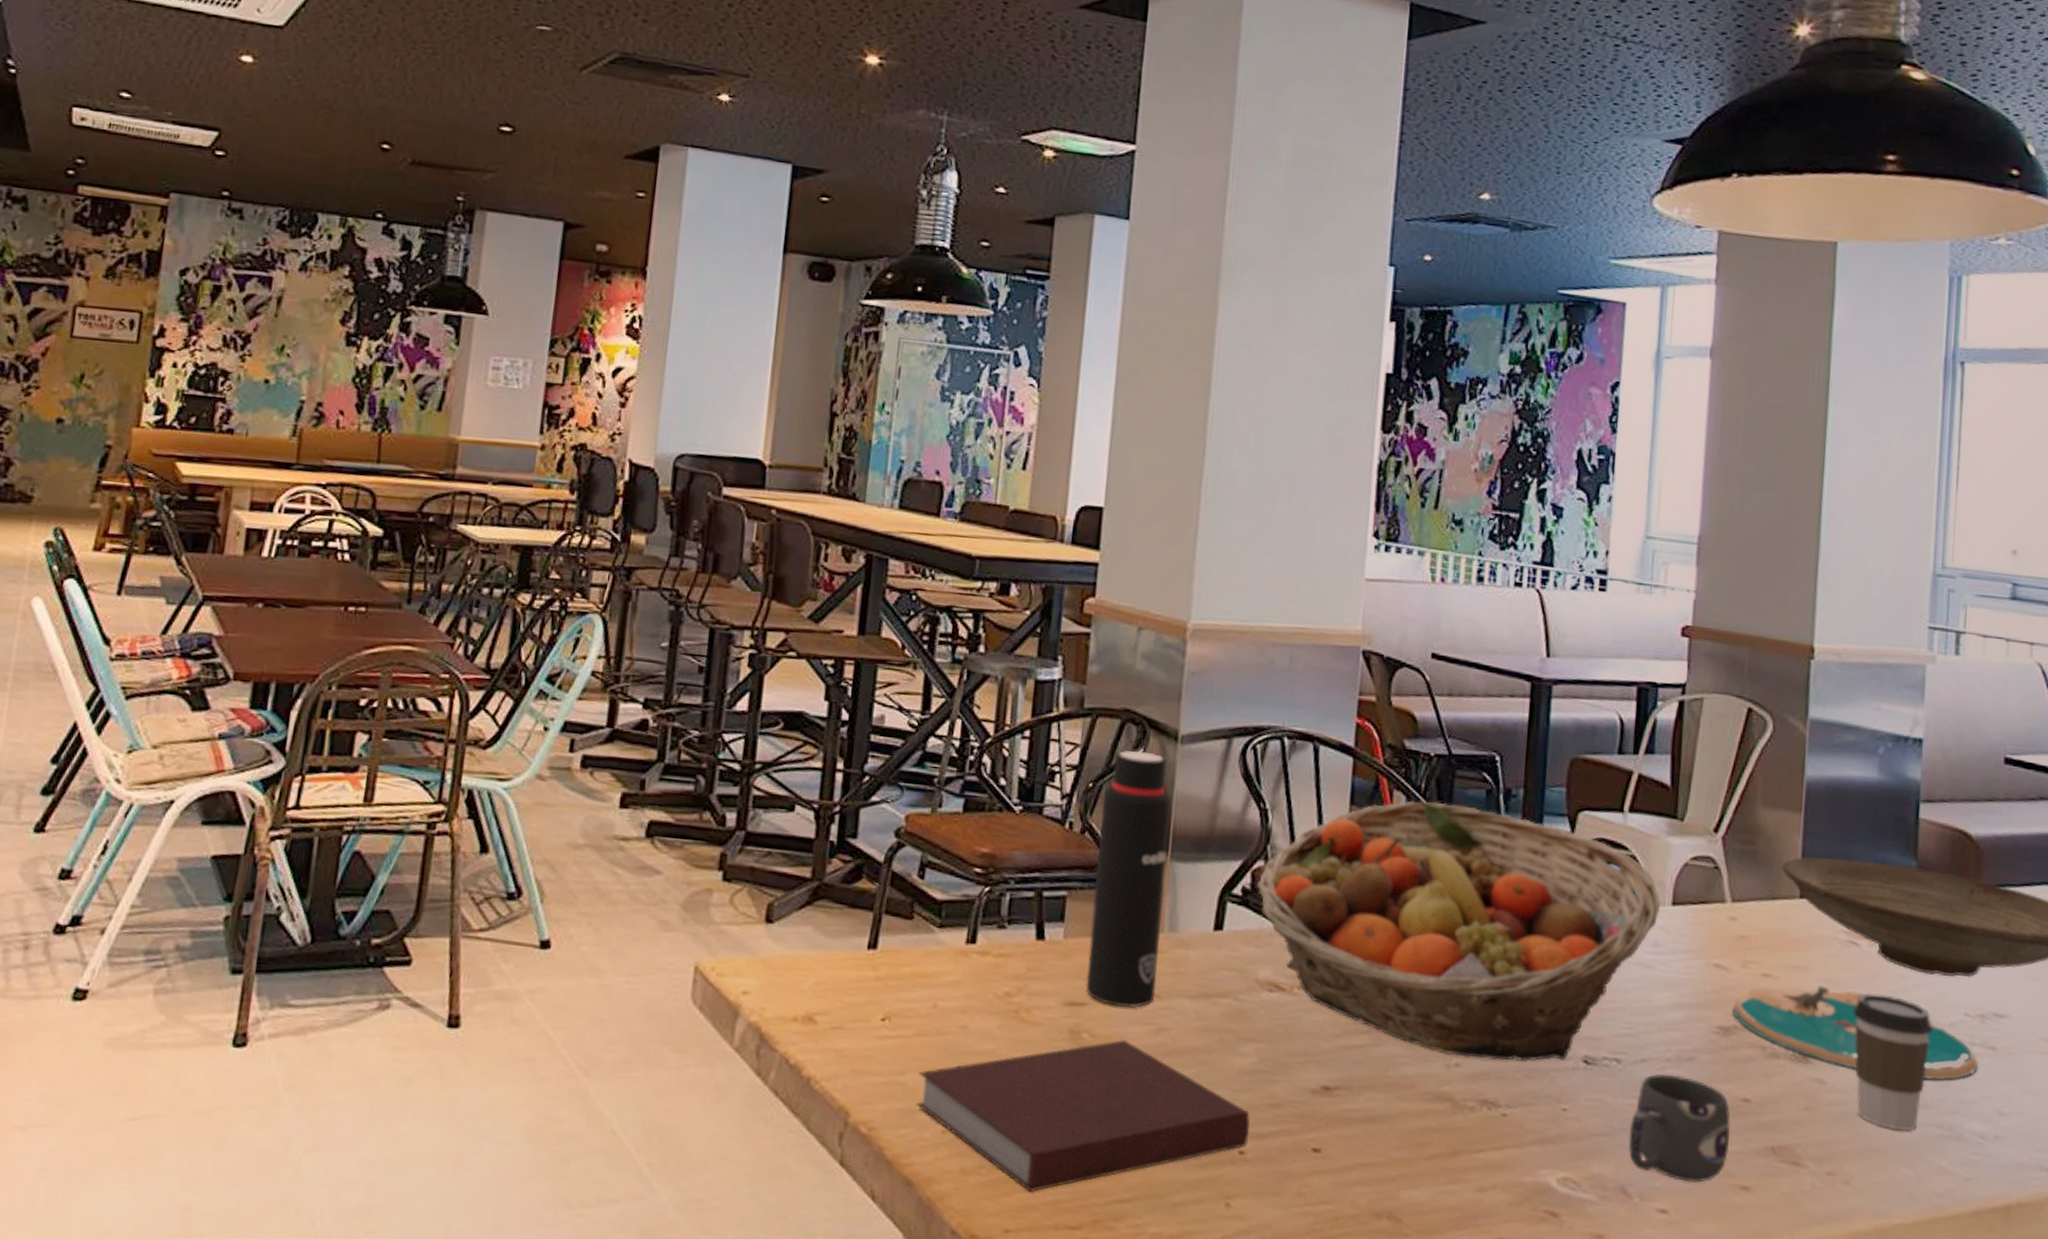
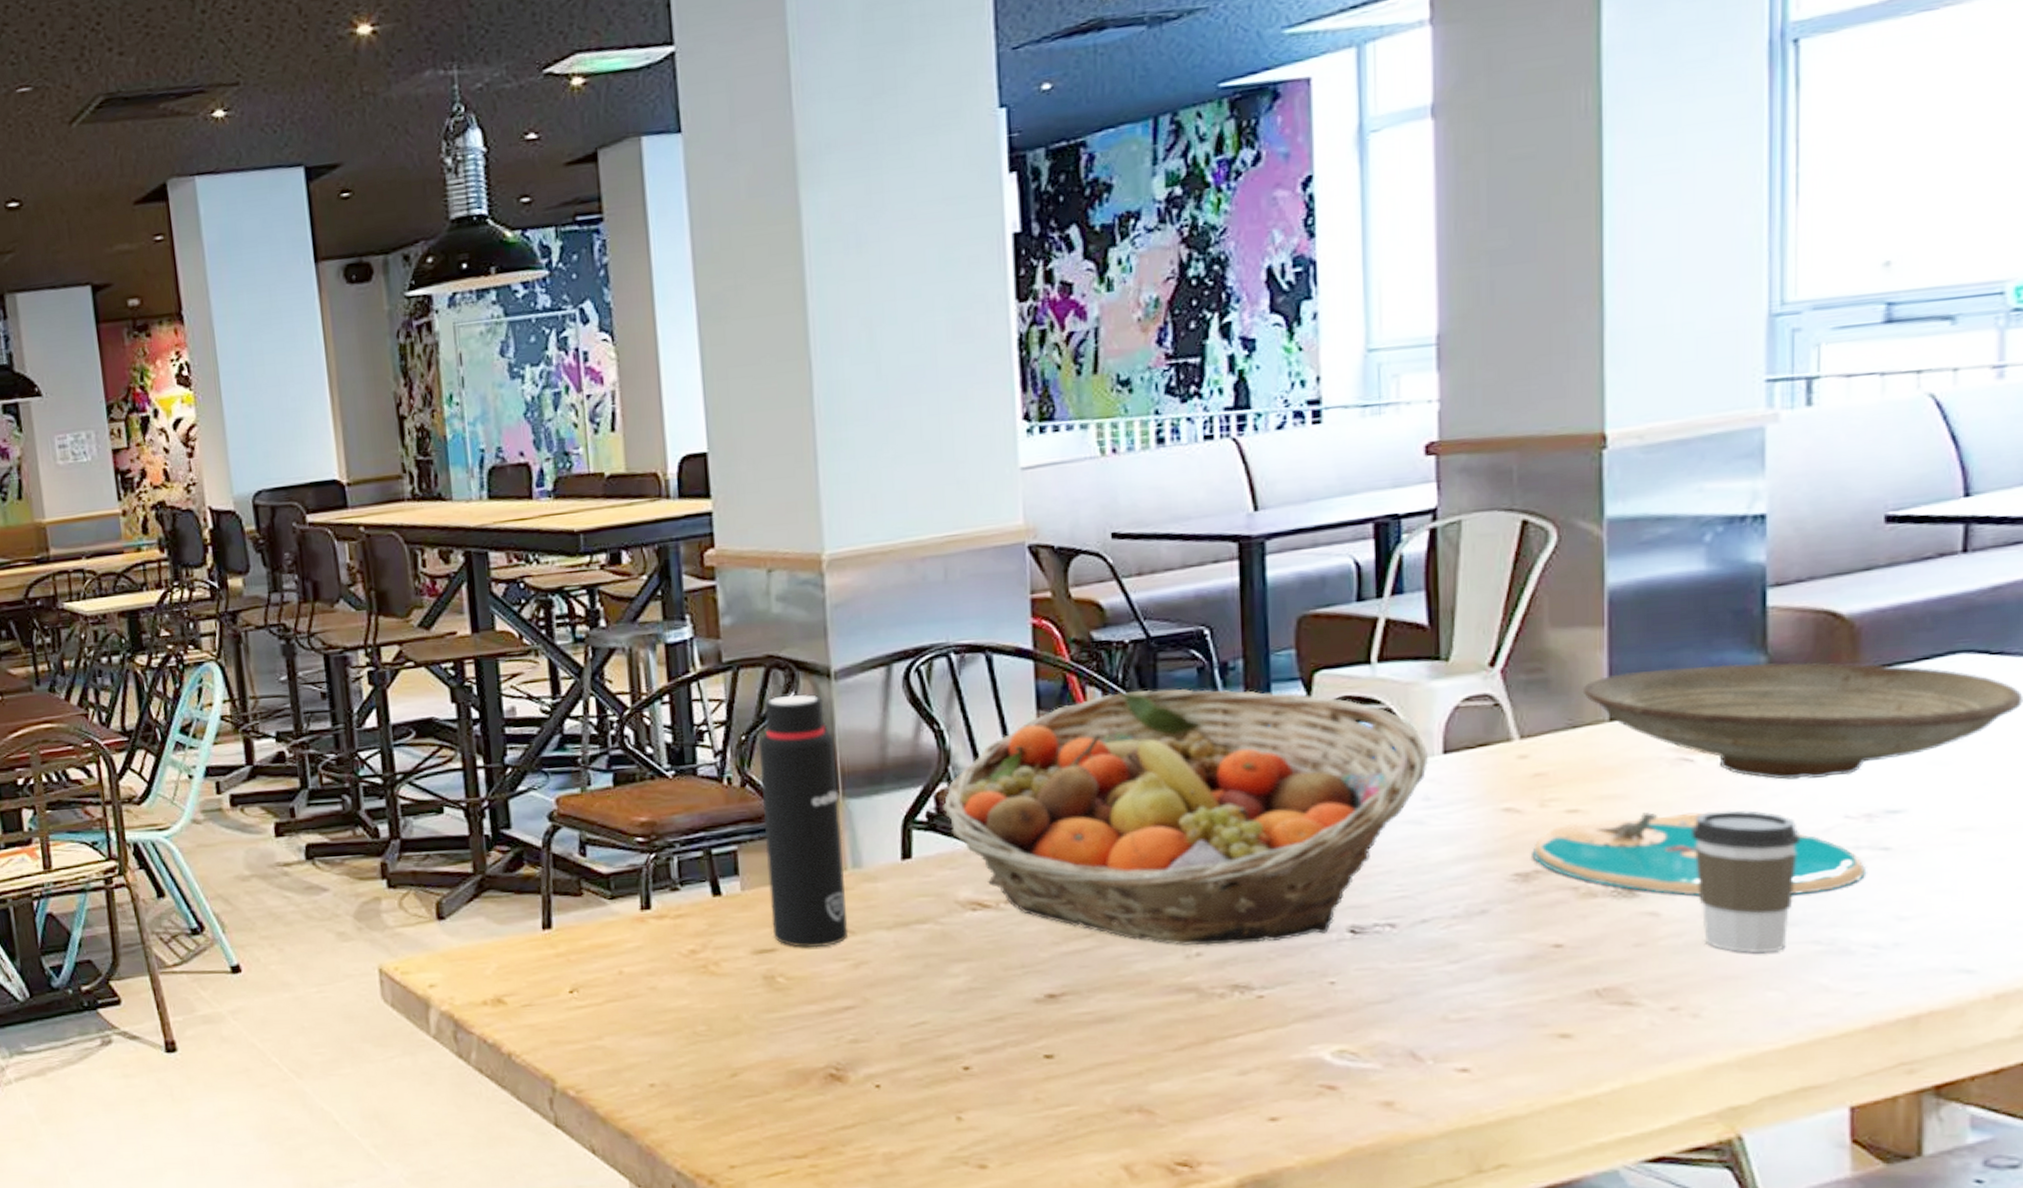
notebook: present [916,1039,1250,1192] -> none [617,977,973,1129]
mug: present [1628,1074,1731,1183] -> none [1414,930,1541,1038]

